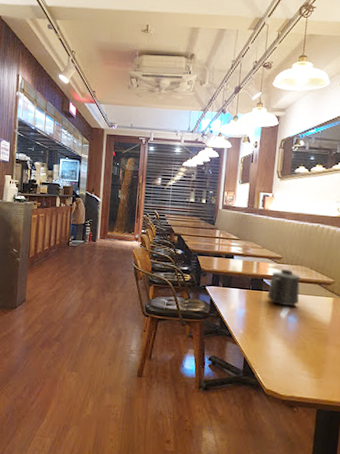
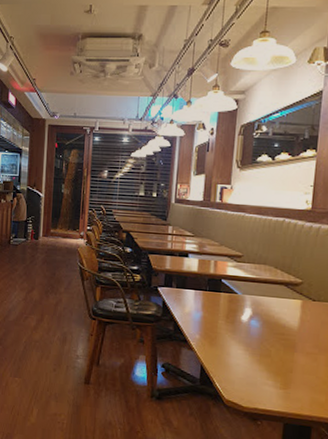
mug: present [267,269,301,307] -> none [225,268,264,310]

